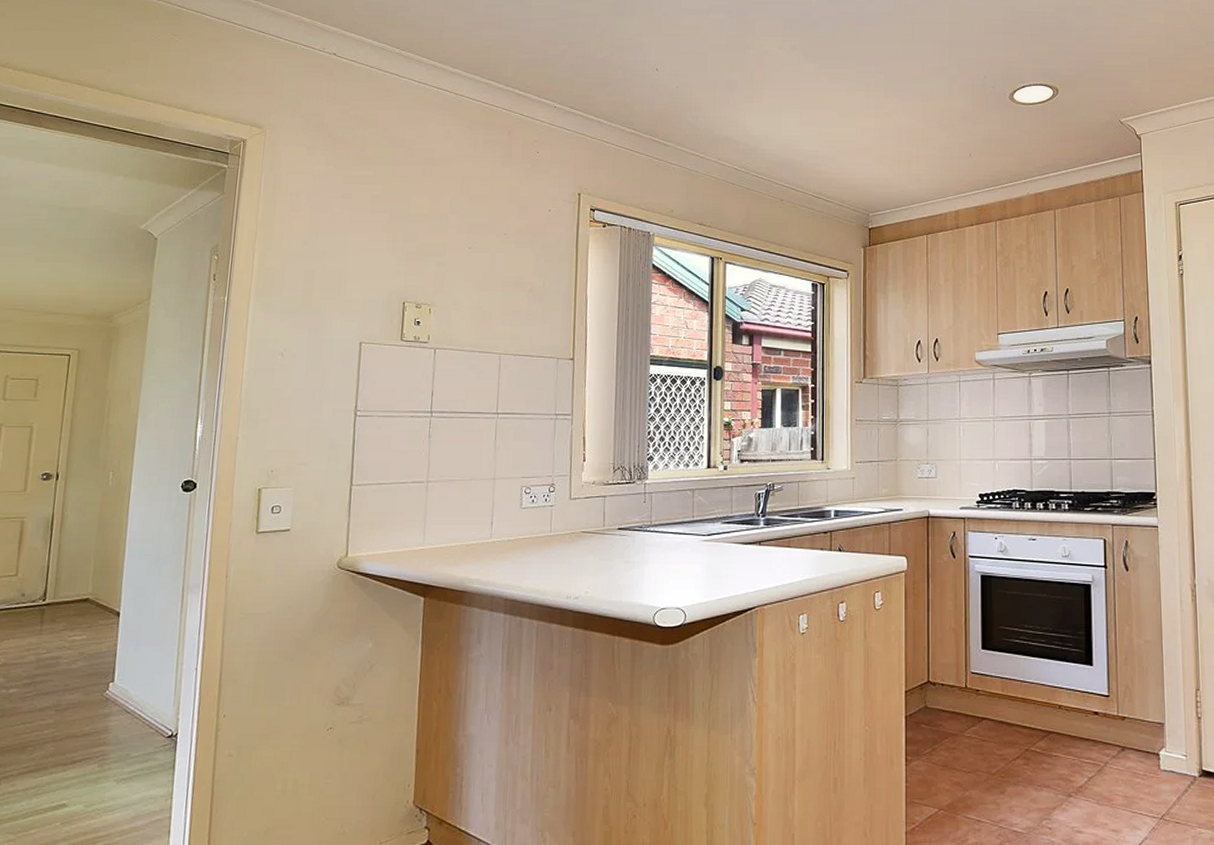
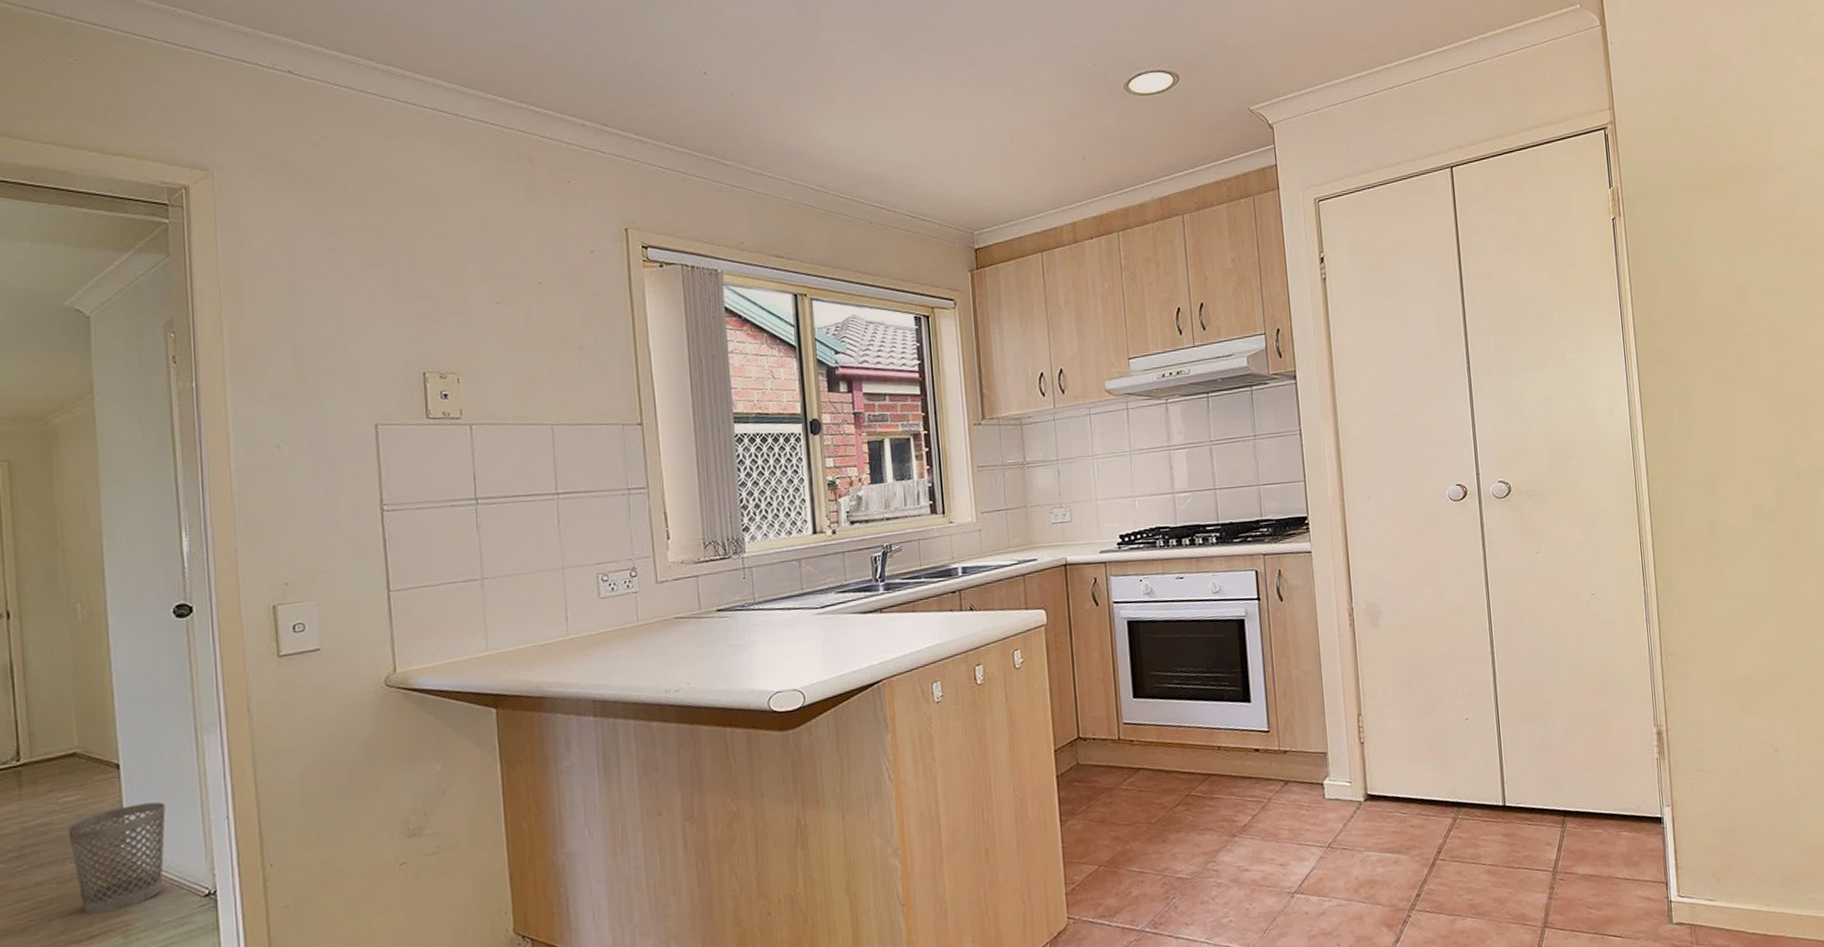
wastebasket: none [71,649,149,741] -> present [68,802,166,914]

